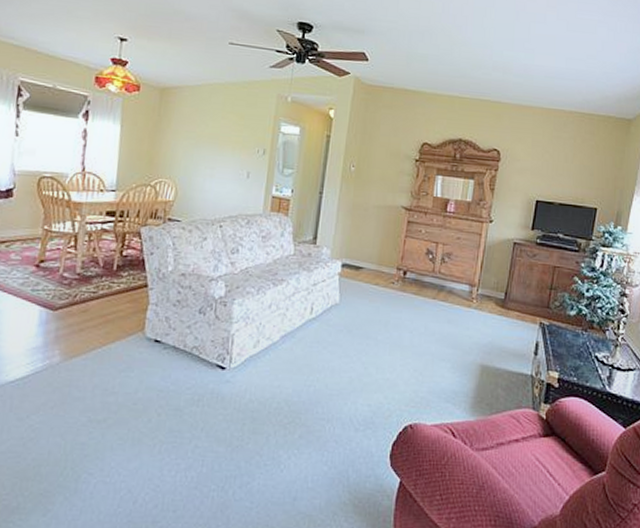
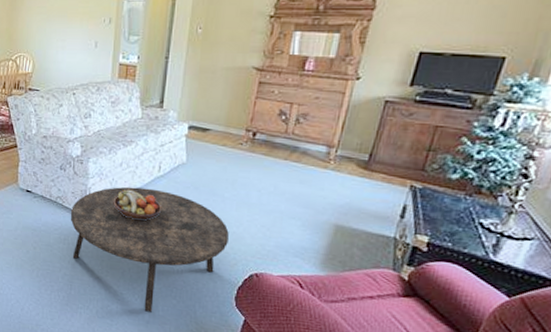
coffee table: none [207,332,383,485] -> present [70,186,229,312]
fruit bowl: none [259,335,314,372] -> present [113,189,162,221]

